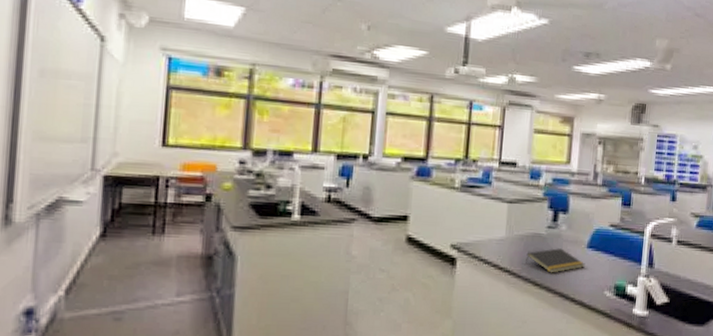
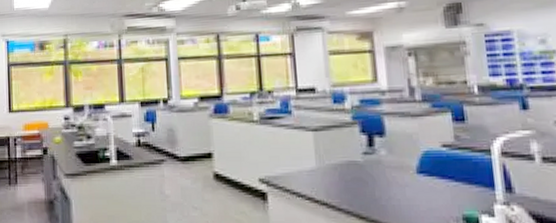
notepad: present [526,248,585,273] -> none [343,176,419,204]

